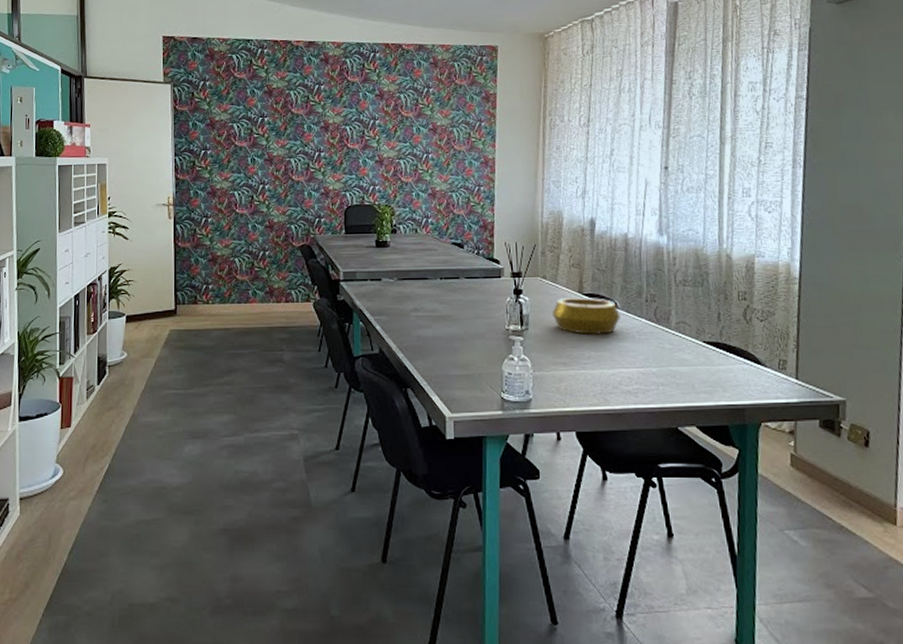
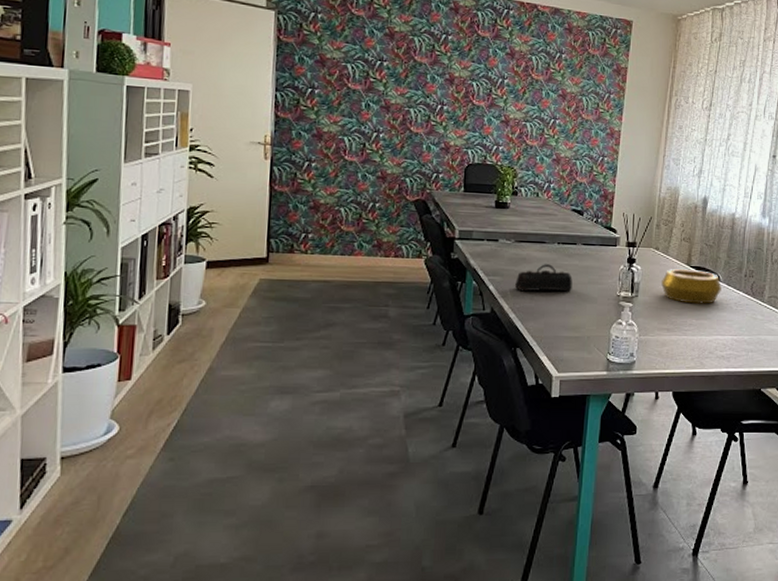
pencil case: none [400,300,458,330] -> present [514,264,573,292]

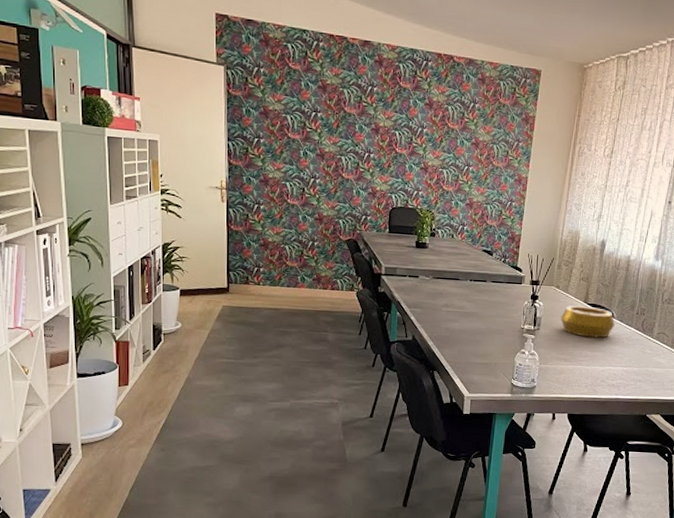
pencil case: present [514,264,573,292] -> none [432,298,483,324]

